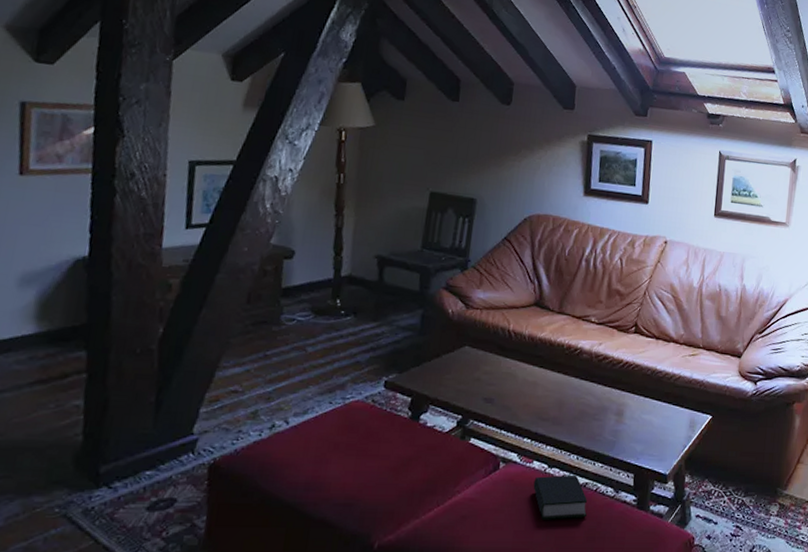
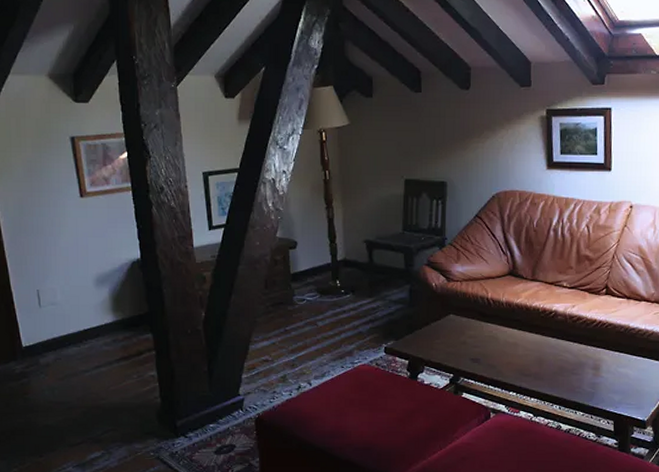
book: present [533,474,588,520] -> none [521,422,572,460]

